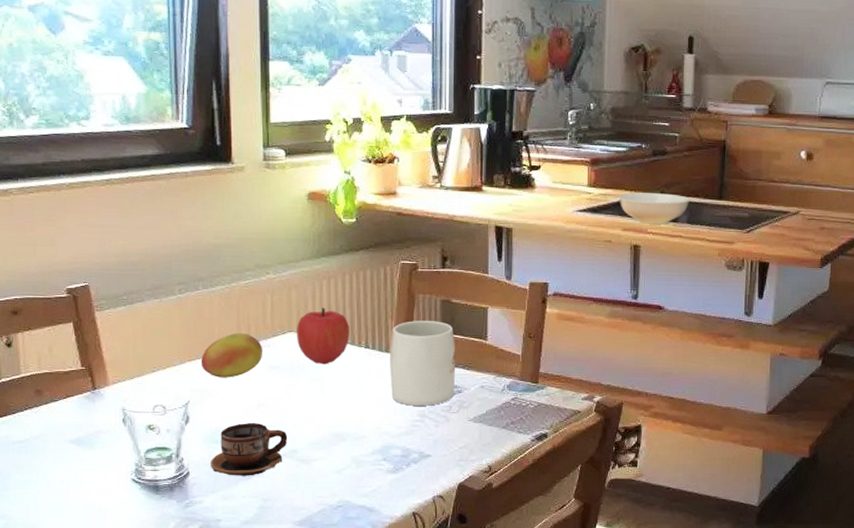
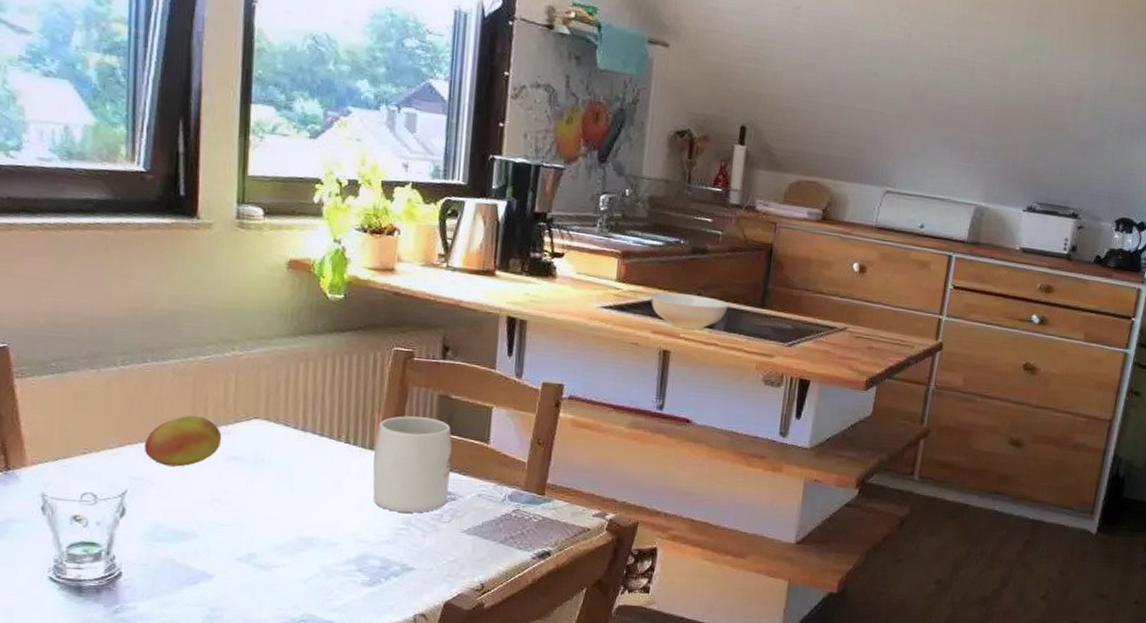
cup: present [210,422,288,476] -> none [147,519,246,581]
fruit: present [296,307,349,365] -> none [263,393,328,459]

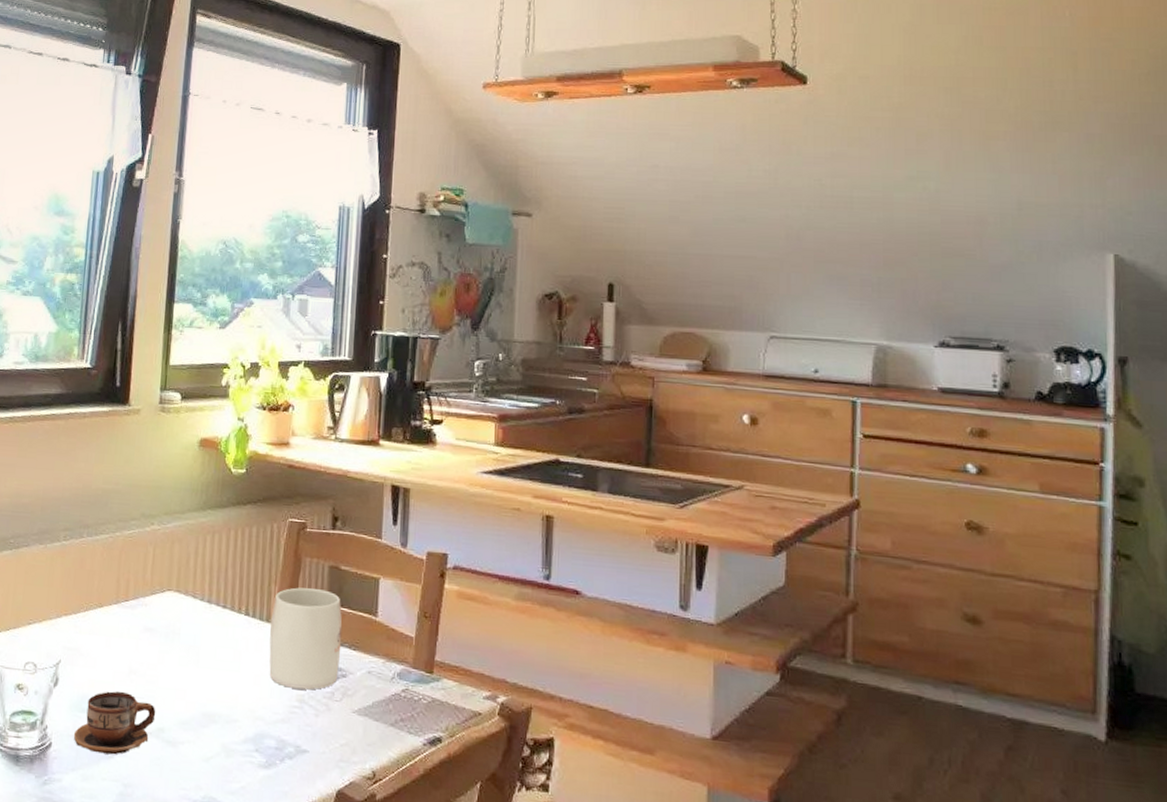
fruit: present [144,415,222,467] -> none [76,588,140,638]
cup: none [147,519,246,581] -> present [73,691,156,755]
bowl: present [650,292,730,330] -> none [529,454,612,493]

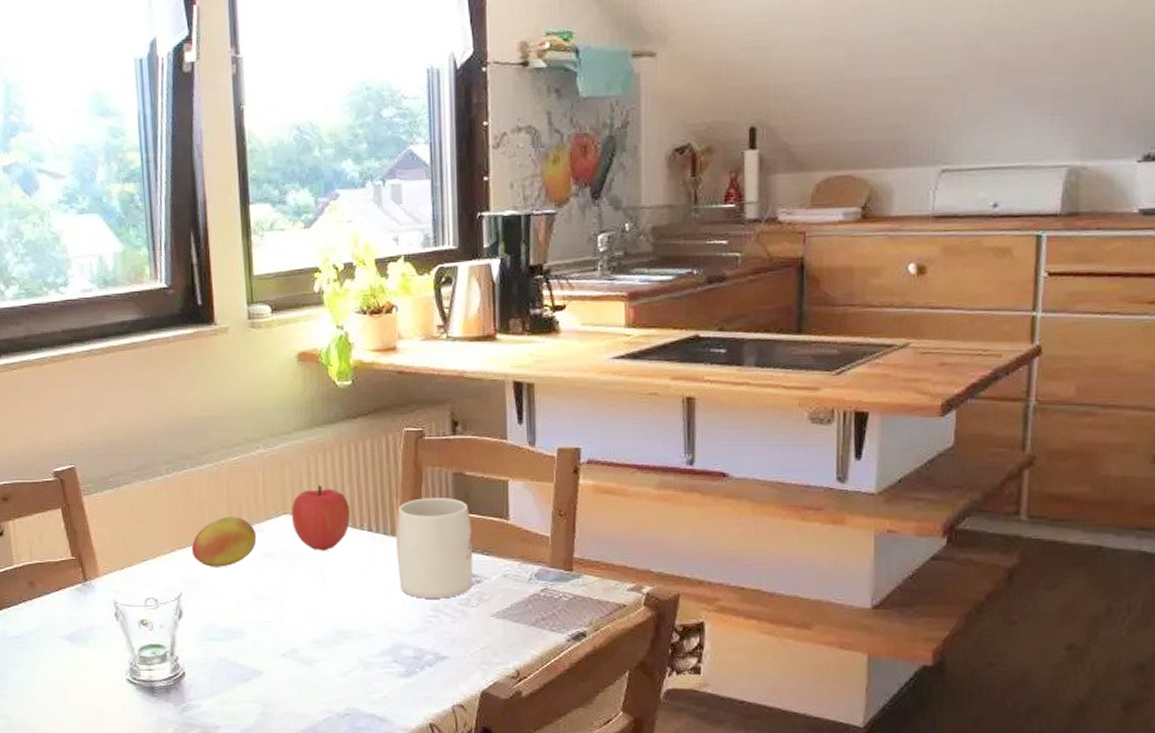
cup: present [73,691,156,755] -> none [205,617,287,678]
fruit: none [76,588,140,638] -> present [191,517,257,567]
fruit: none [175,565,230,631] -> present [291,485,350,551]

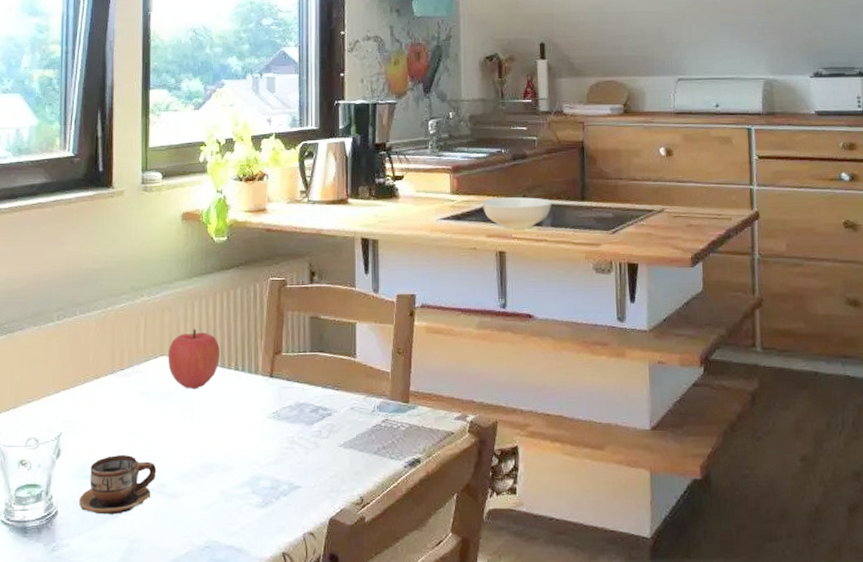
fruit: present [191,517,257,567] -> none [74,359,135,407]
cup: none [205,617,287,678] -> present [78,454,157,515]
mug: present [396,498,473,599] -> none [259,339,325,432]
bowl: none [665,330,759,370] -> present [481,197,553,229]

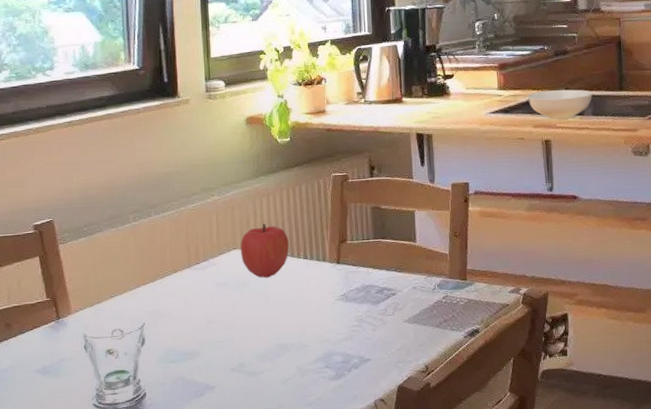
cup: present [78,454,157,515] -> none [164,339,236,394]

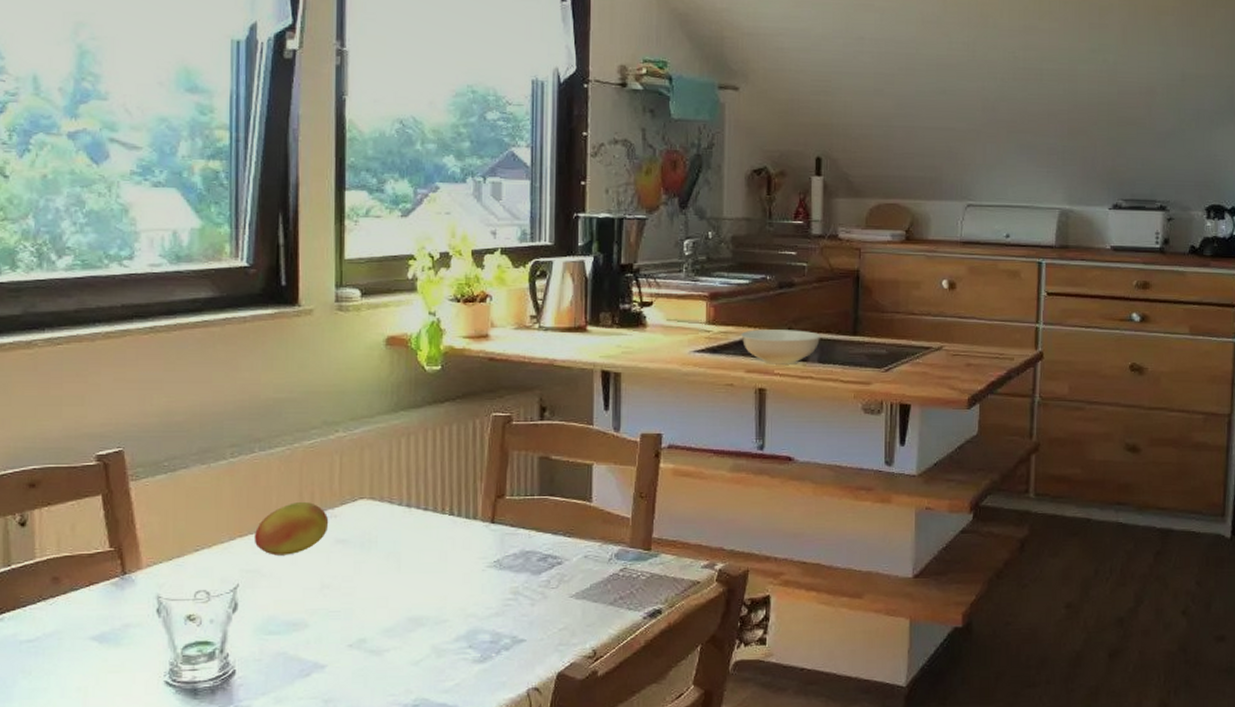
fruit: none [154,254,211,299] -> present [254,502,329,556]
fruit: present [240,223,289,278] -> none [368,469,431,536]

